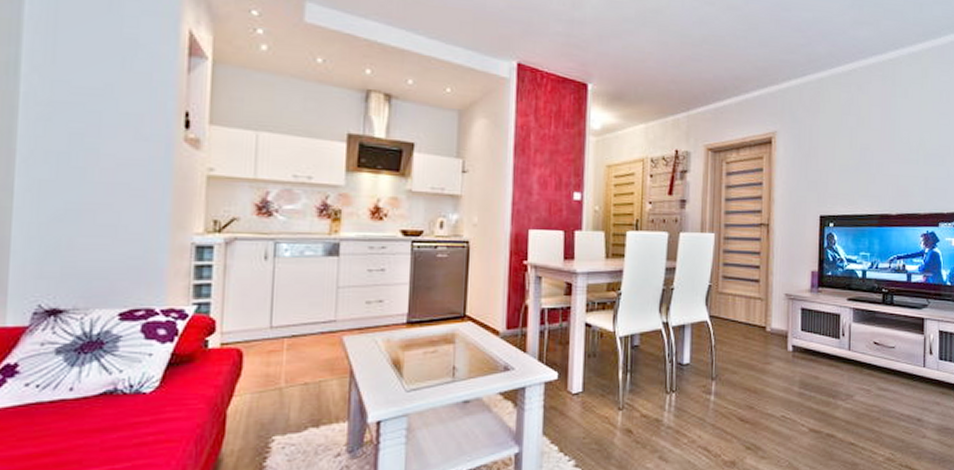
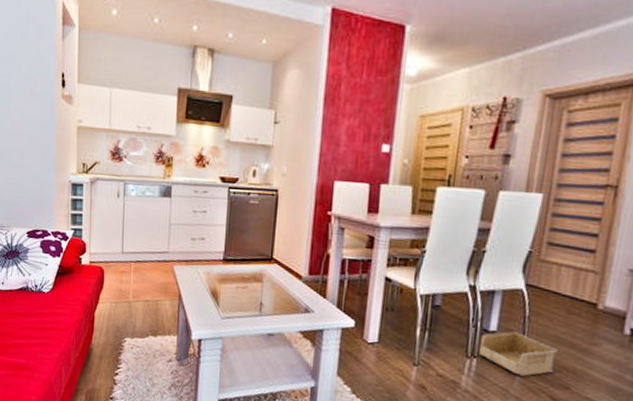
storage bin: none [677,362,741,403] -> present [479,331,558,377]

